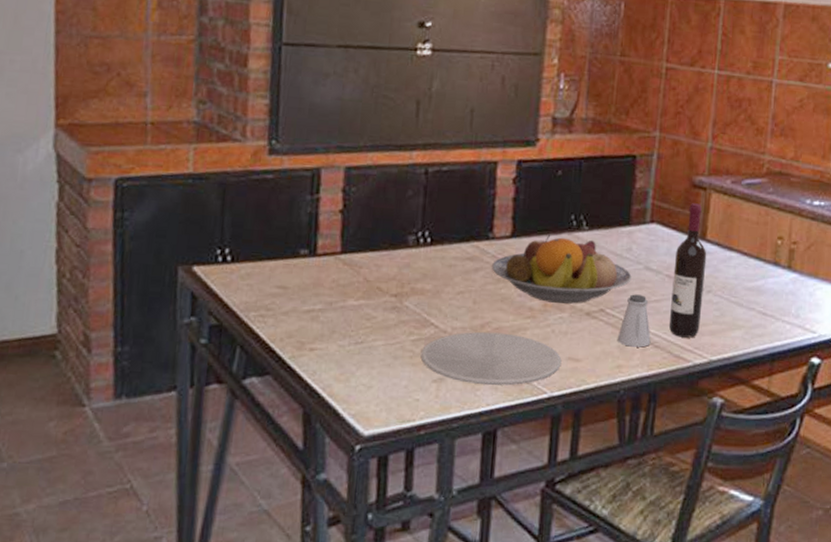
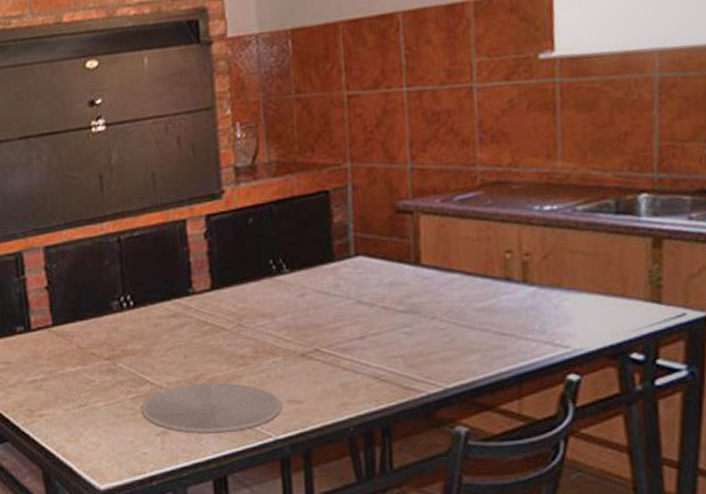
fruit bowl: present [492,234,632,304] -> none [196,281,344,348]
saltshaker: present [617,294,651,348] -> none [337,330,376,383]
wine bottle: present [668,203,707,338] -> none [388,229,429,368]

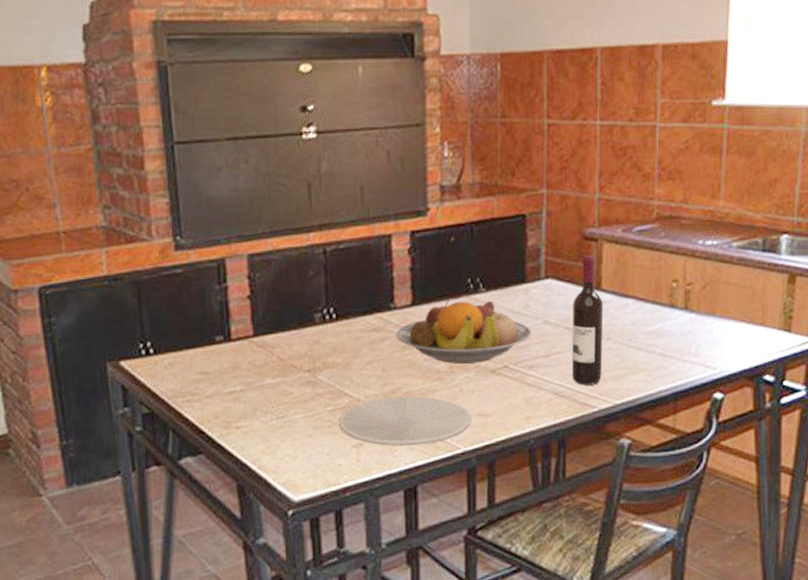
fruit bowl: none [196,281,344,348] -> present [397,299,532,364]
wine bottle: none [388,229,429,368] -> present [571,255,604,385]

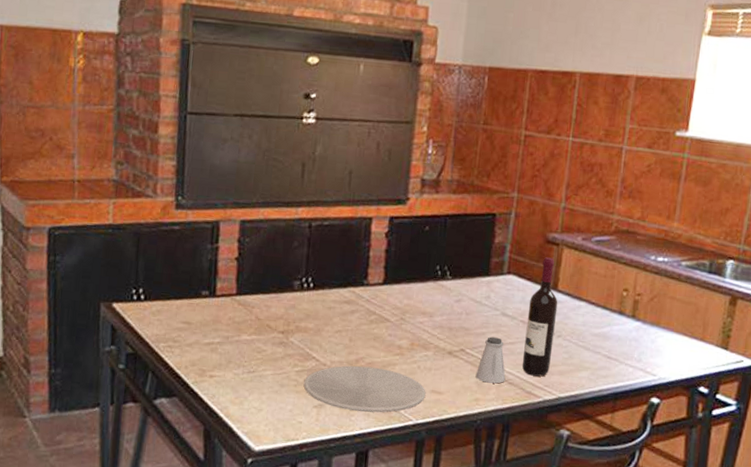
fruit bowl: present [397,299,532,364] -> none [366,282,490,344]
saltshaker: none [523,348,556,399] -> present [475,336,506,384]

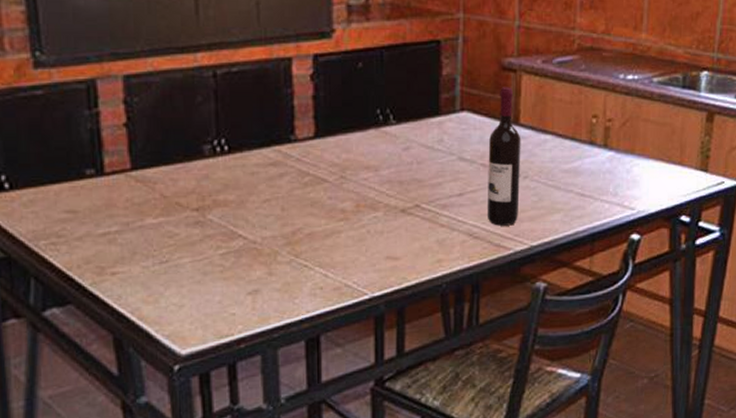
plate: present [303,365,426,413] -> none [231,238,380,293]
saltshaker: present [475,336,506,384] -> none [435,186,470,240]

